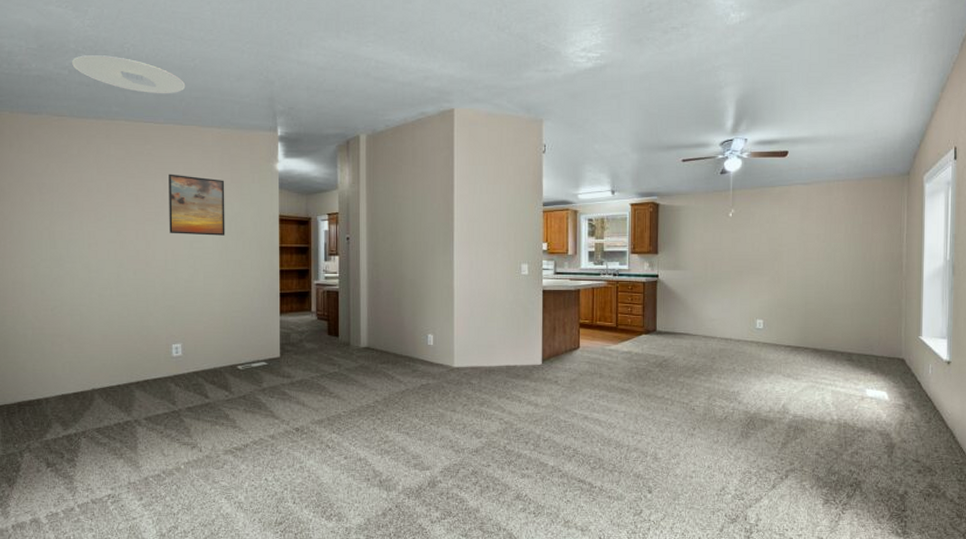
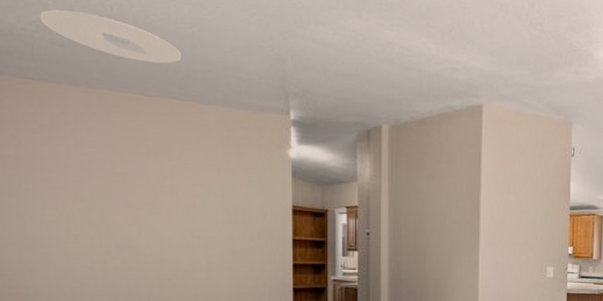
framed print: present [169,174,225,236] -> none [163,153,231,225]

